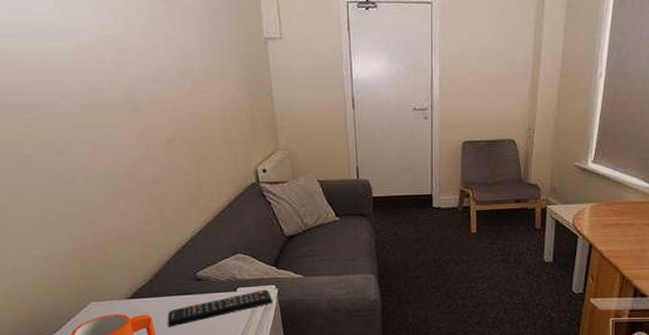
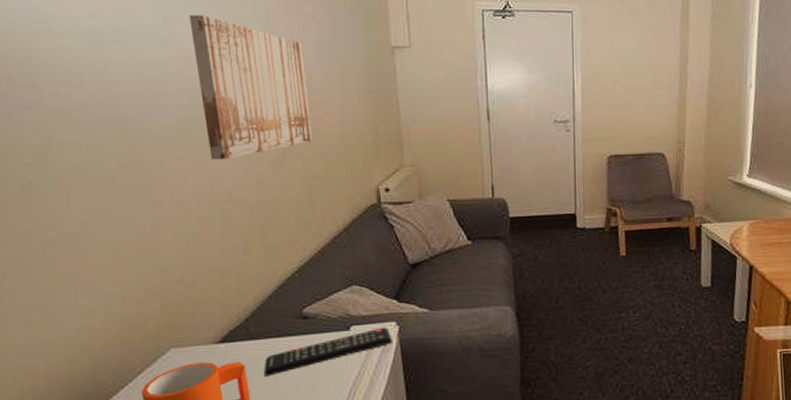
wall art: none [83,9,198,142] -> present [189,15,312,160]

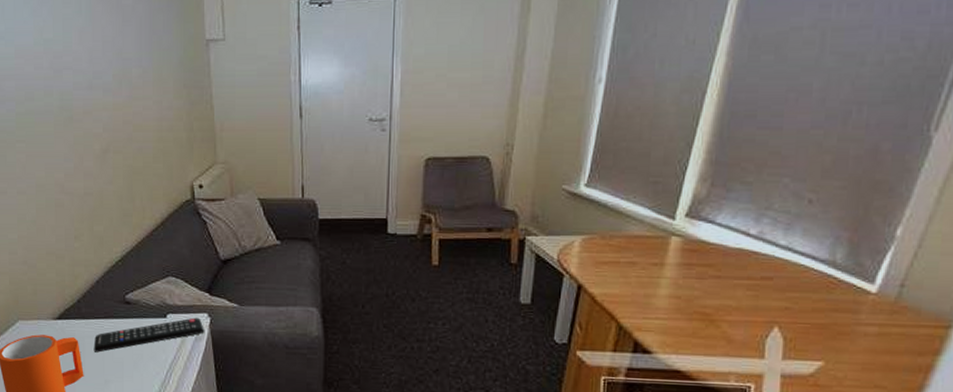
wall art: present [189,15,312,160] -> none [22,11,132,152]

